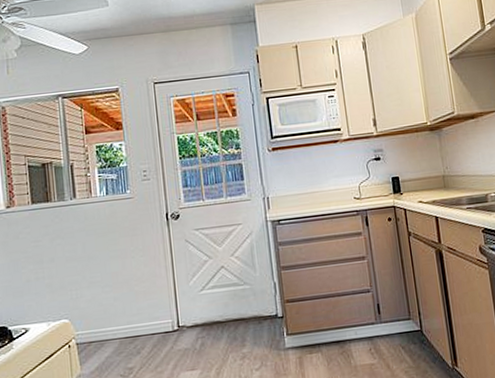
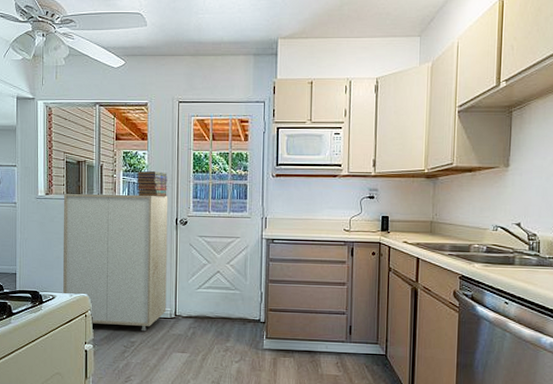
storage cabinet: none [28,189,167,355] -> present [63,194,168,332]
book stack: none [114,162,153,195] -> present [136,171,168,197]

